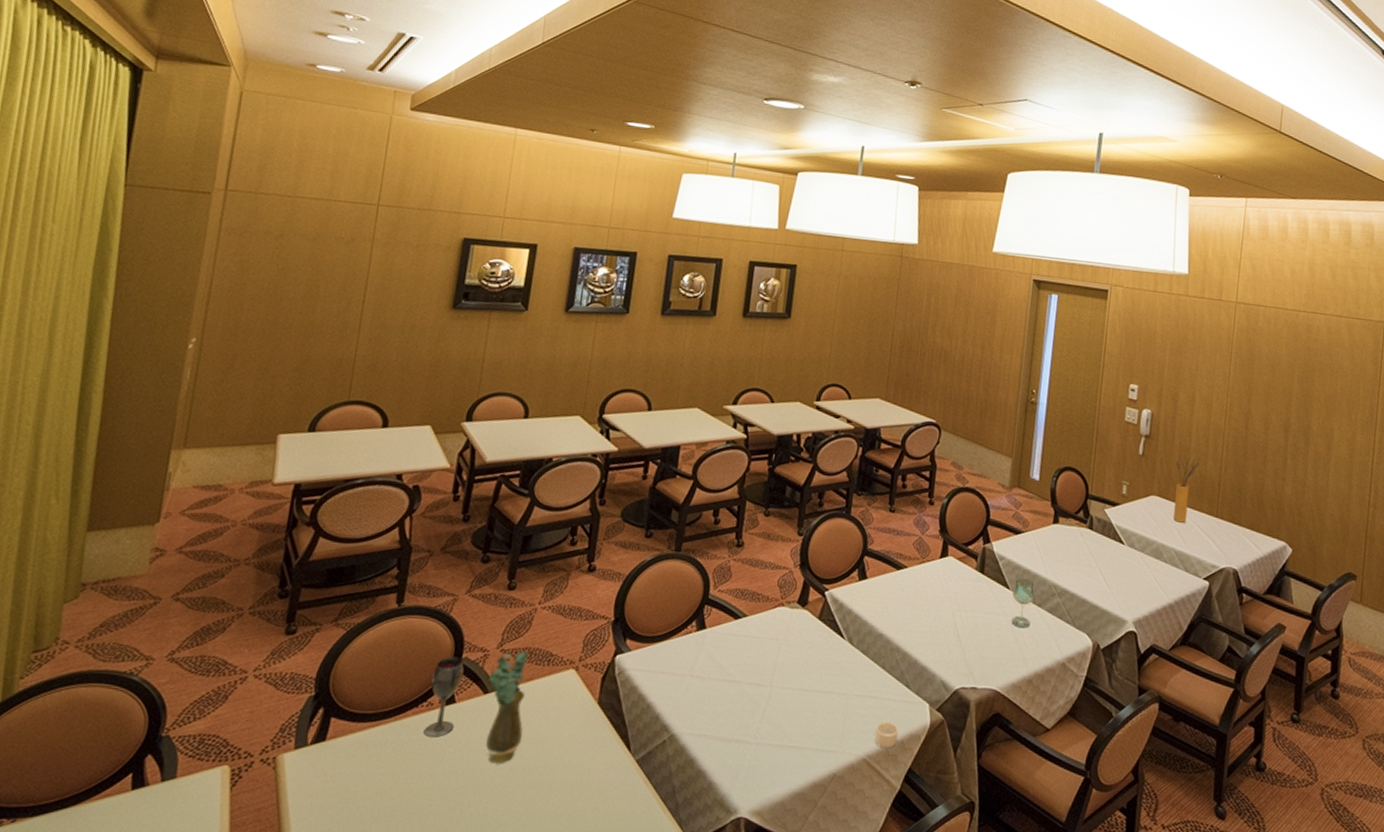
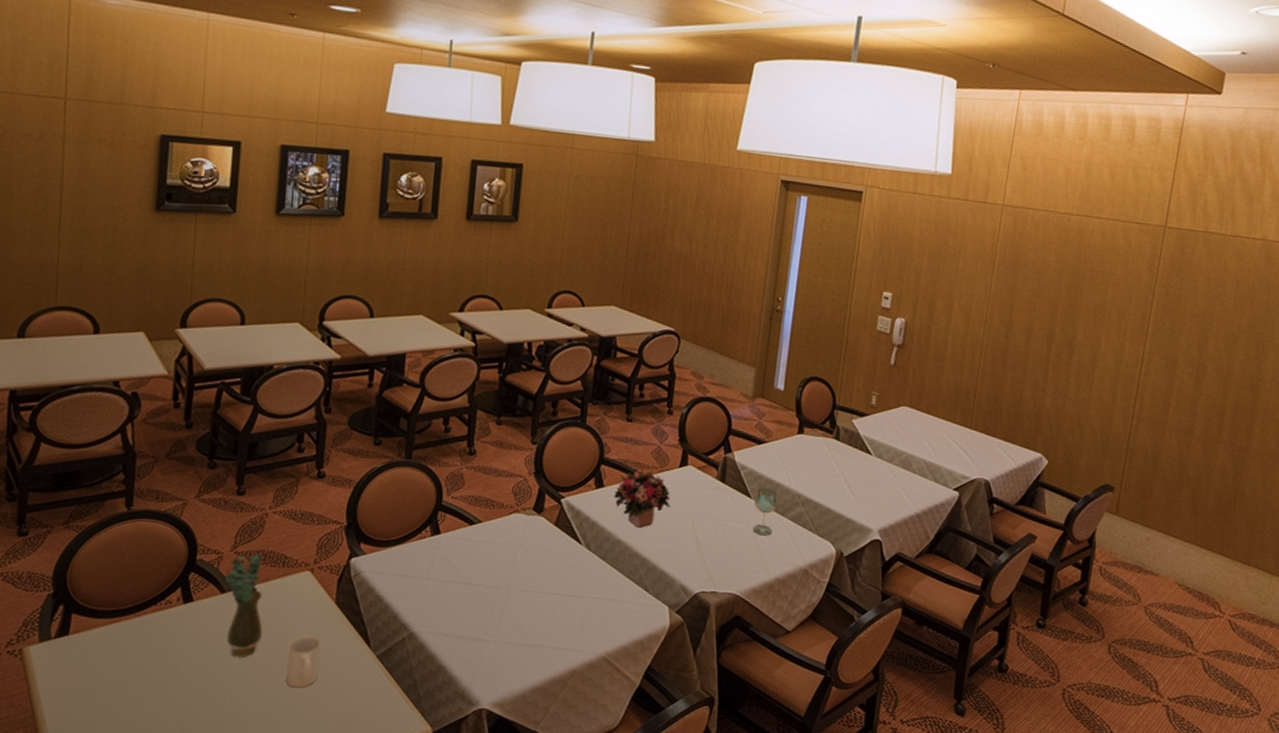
wine glass: present [423,656,464,739] -> none [164,558,199,634]
cup: none [542,739,581,797] -> present [286,636,321,688]
mug: present [874,721,899,749] -> none [614,623,638,648]
bouquet: none [876,559,932,621] -> present [614,468,671,528]
vase: present [1173,451,1200,523] -> none [924,361,956,434]

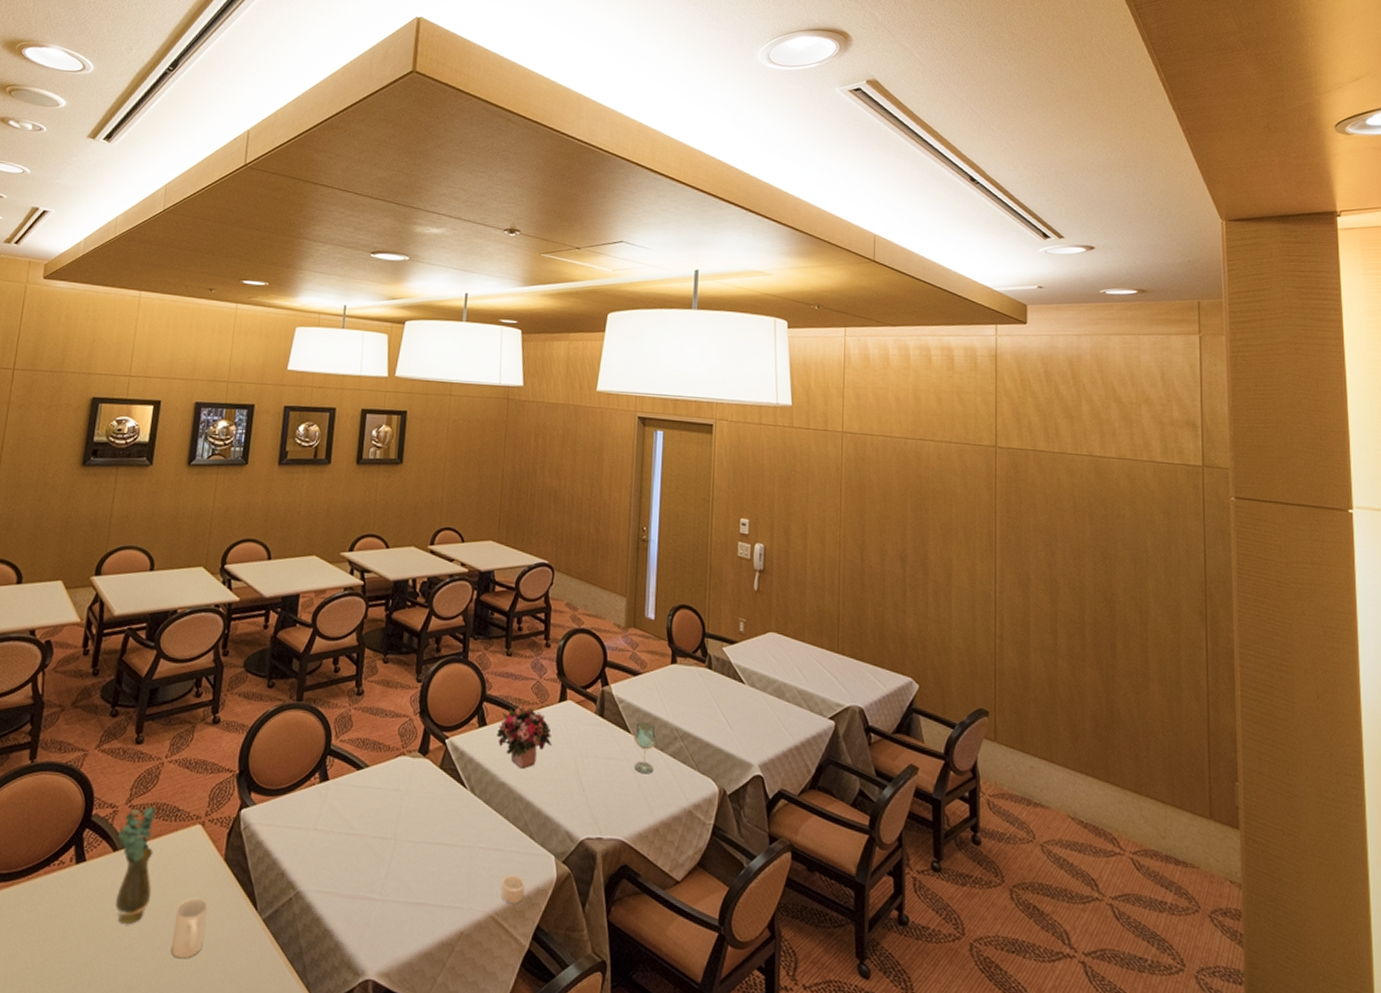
mug: none [614,623,638,648] -> present [501,875,525,904]

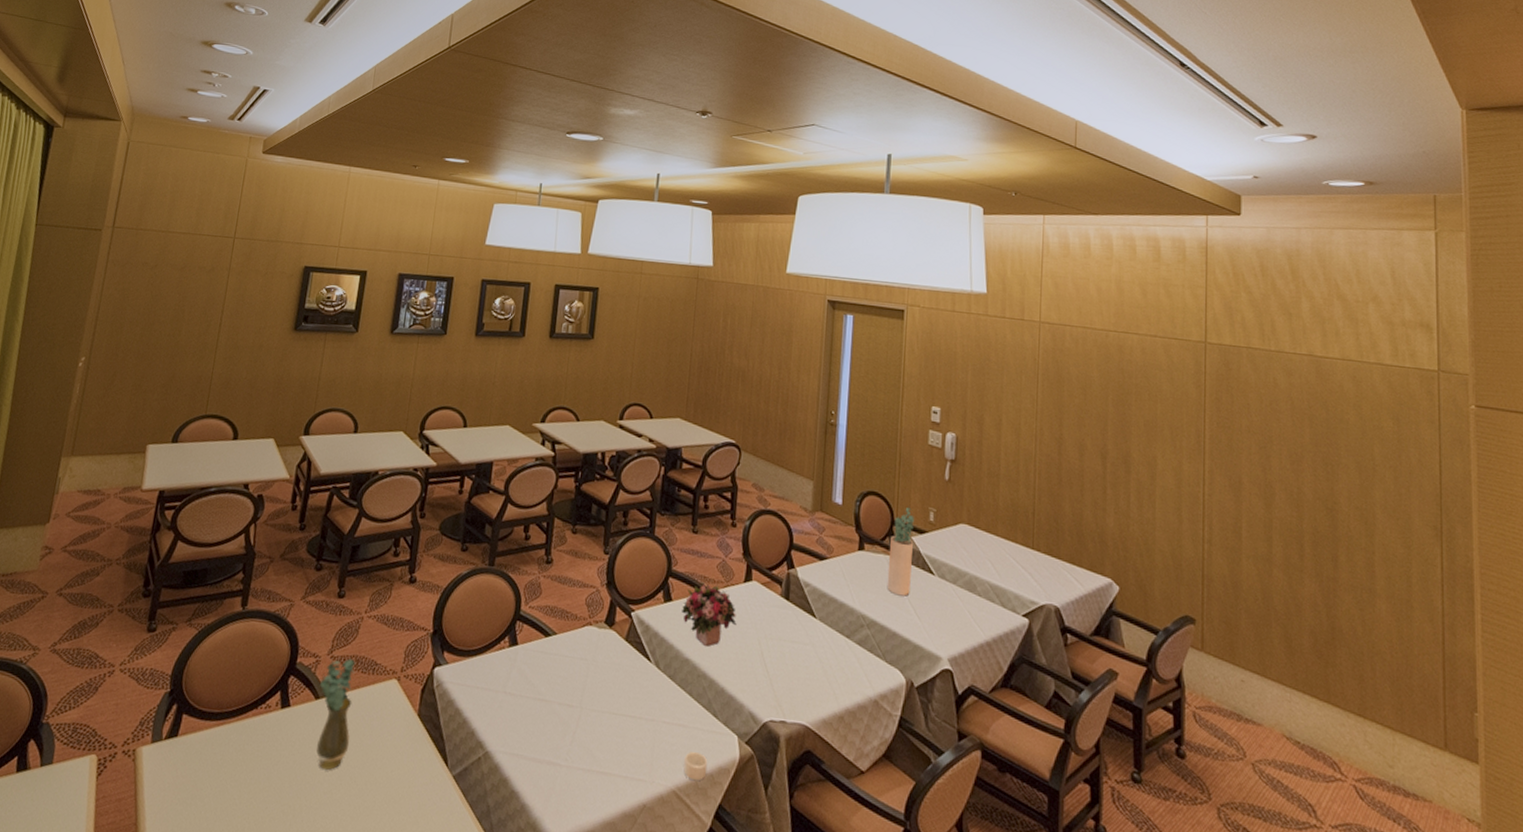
cup: present [171,898,208,959] -> none [366,749,402,808]
wine glass: present [634,722,657,774] -> none [819,607,843,660]
vase: none [699,617,725,707] -> present [887,505,914,597]

